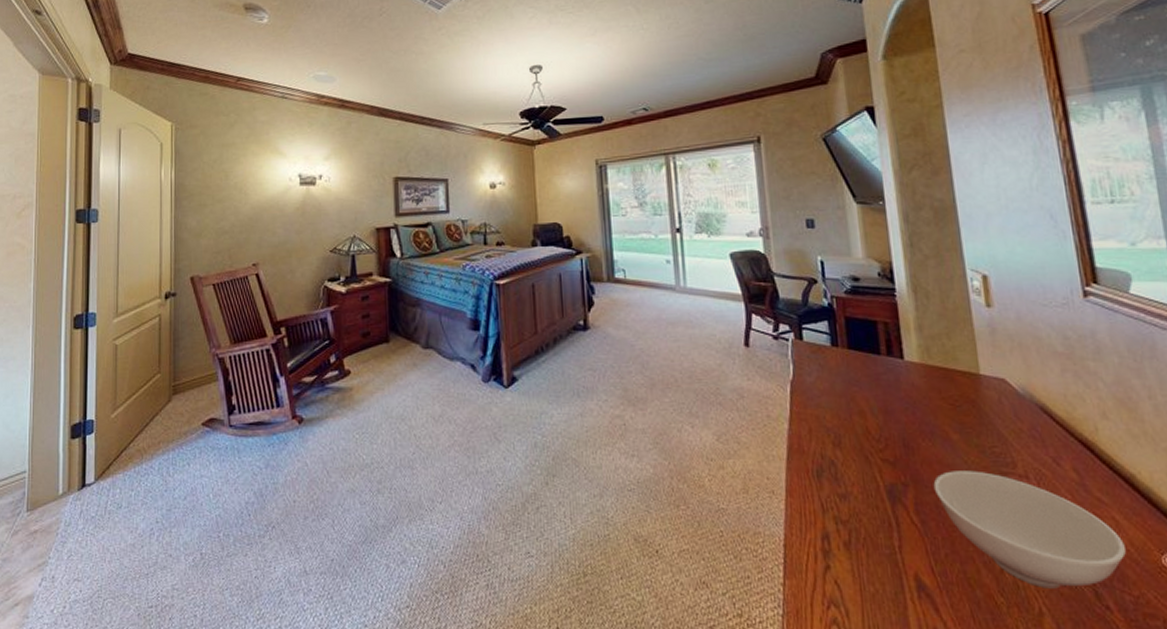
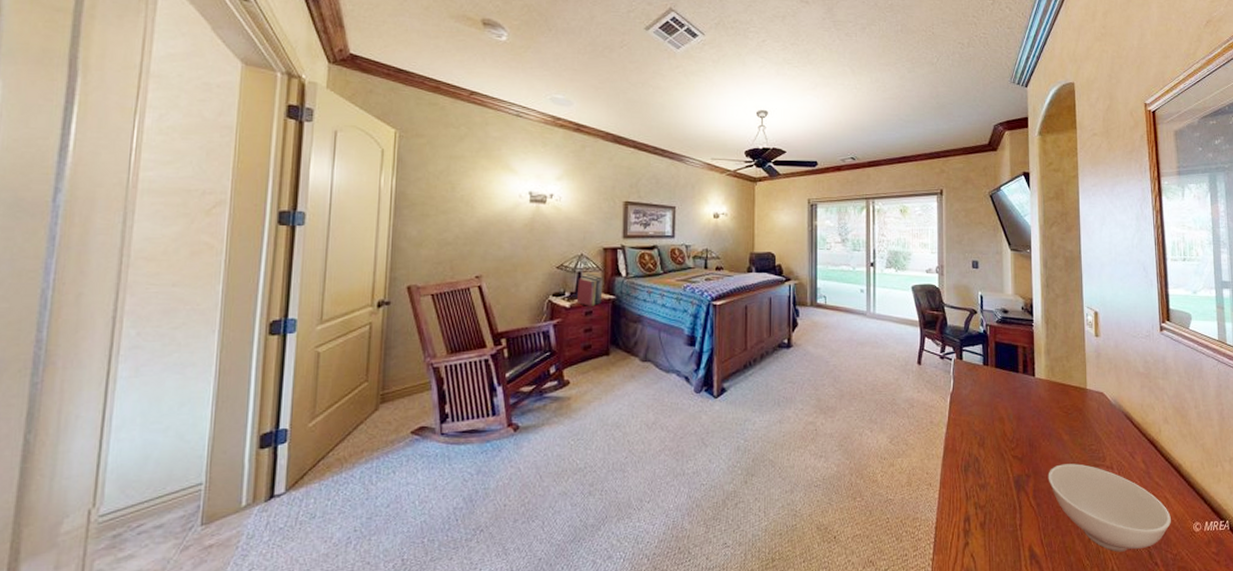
books: none [352,256,378,291] -> present [576,274,603,306]

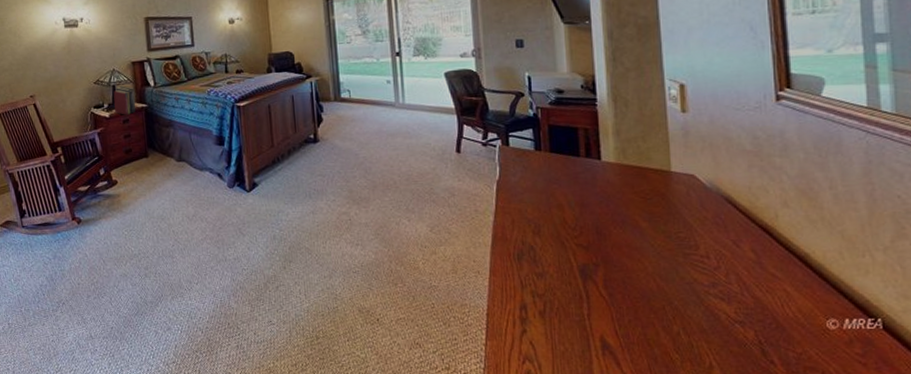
bowl: present [1048,463,1171,552] -> none [621,252,793,347]

